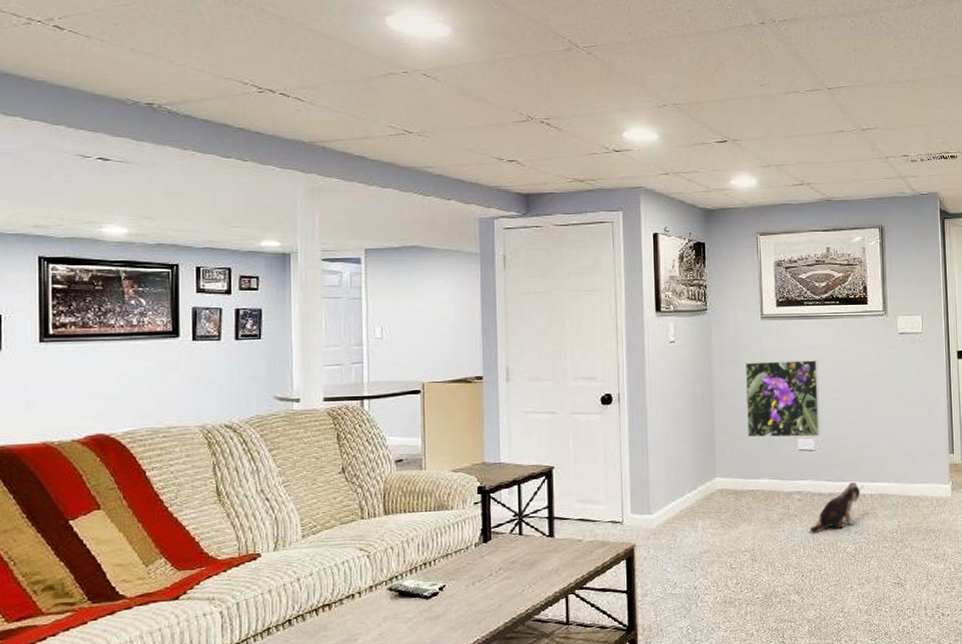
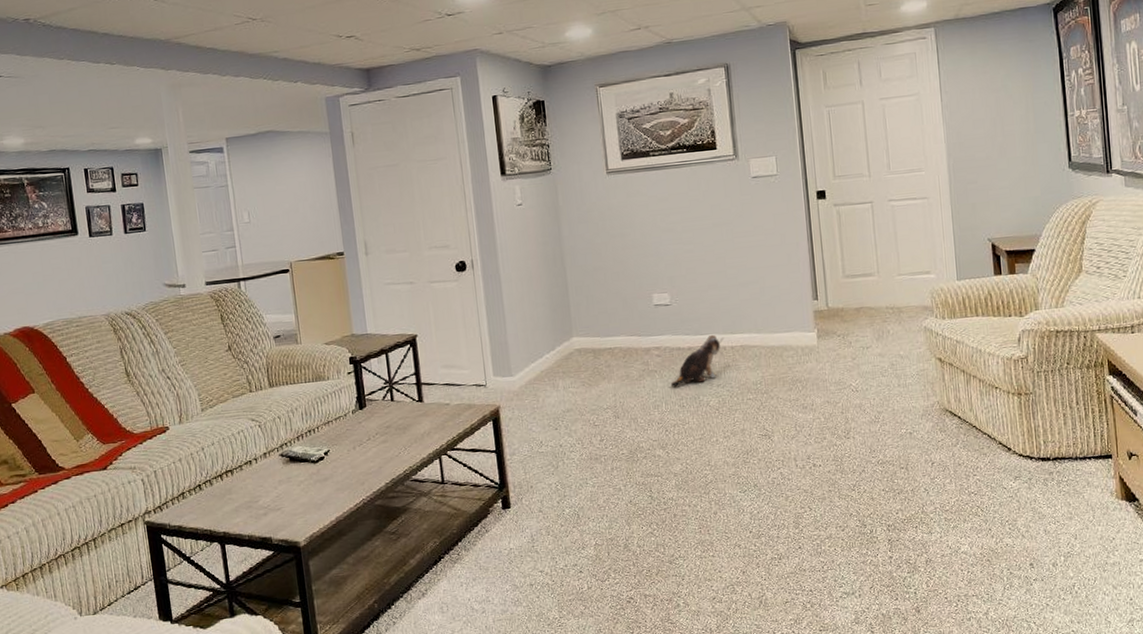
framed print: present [745,360,821,438] -> none [593,212,676,296]

